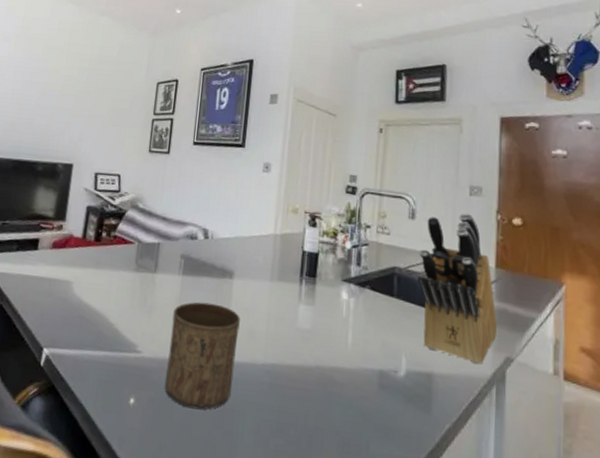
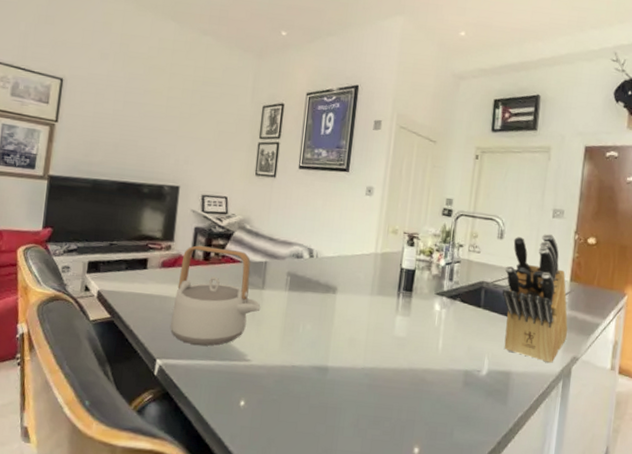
teapot: none [58,225,153,335] -> present [170,245,261,346]
cup: present [165,302,240,410] -> none [273,315,343,409]

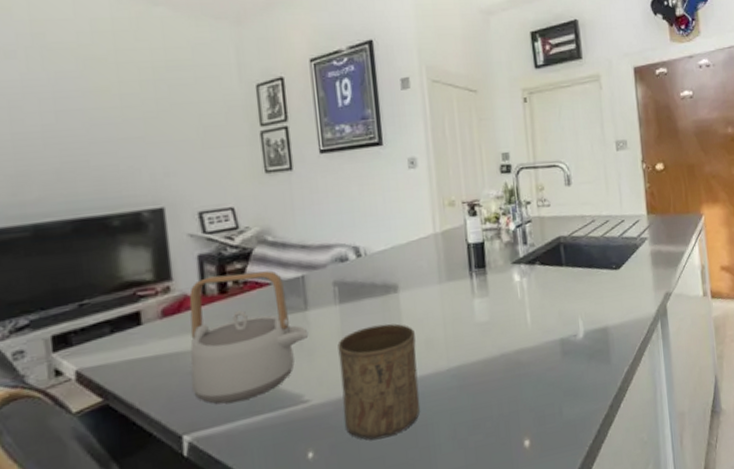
cup: none [273,315,343,409] -> present [337,323,420,440]
knife block: present [502,233,568,364] -> none [579,168,656,307]

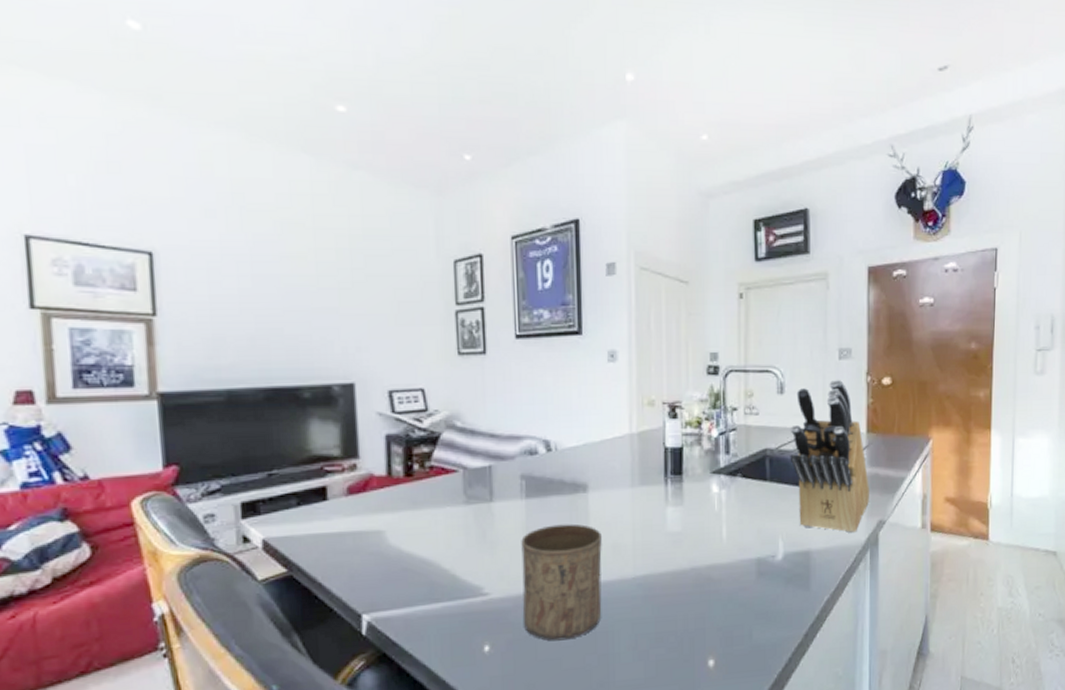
teapot: present [189,271,309,404] -> none [373,457,492,588]
knife block: none [579,168,656,307] -> present [790,379,870,534]

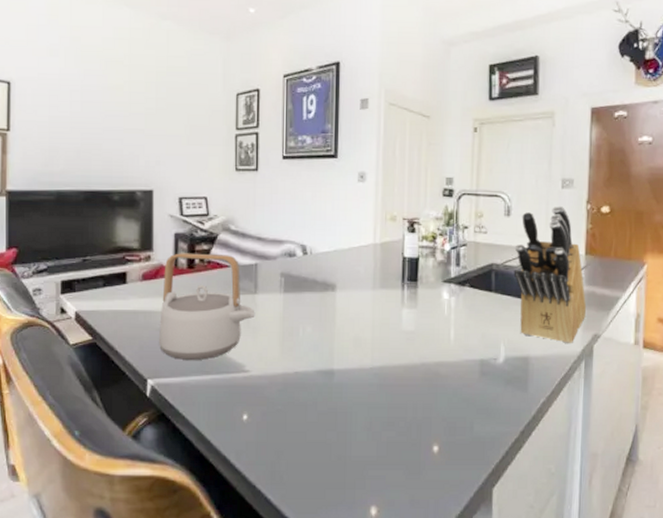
teapot: none [373,457,492,588] -> present [158,253,255,360]
cup: present [521,523,602,641] -> none [277,317,346,416]

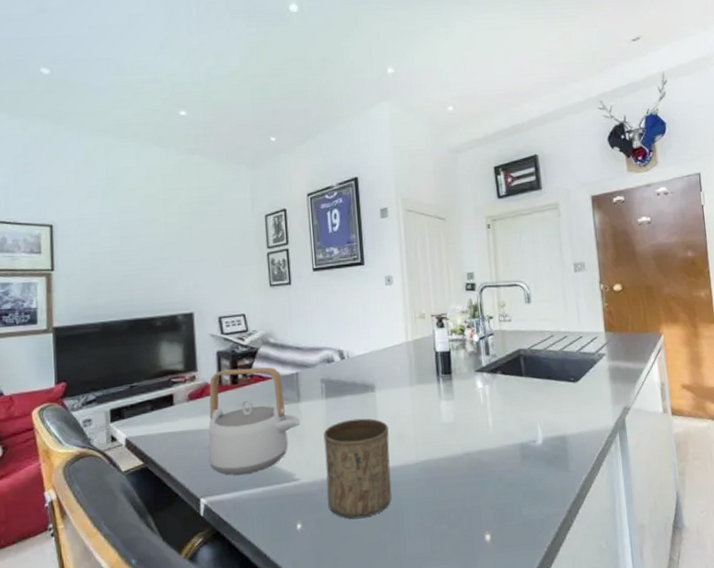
cup: none [277,317,346,416] -> present [323,418,392,520]
knife block: present [513,205,587,344] -> none [538,288,614,419]

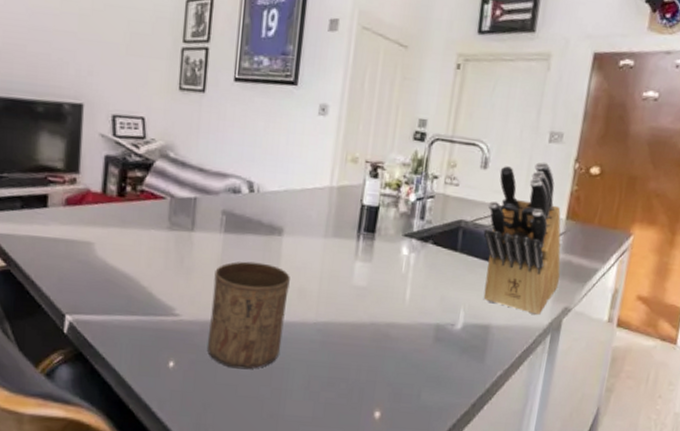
teapot: present [208,367,300,475] -> none [80,178,191,299]
knife block: none [538,288,614,419] -> present [483,161,561,316]

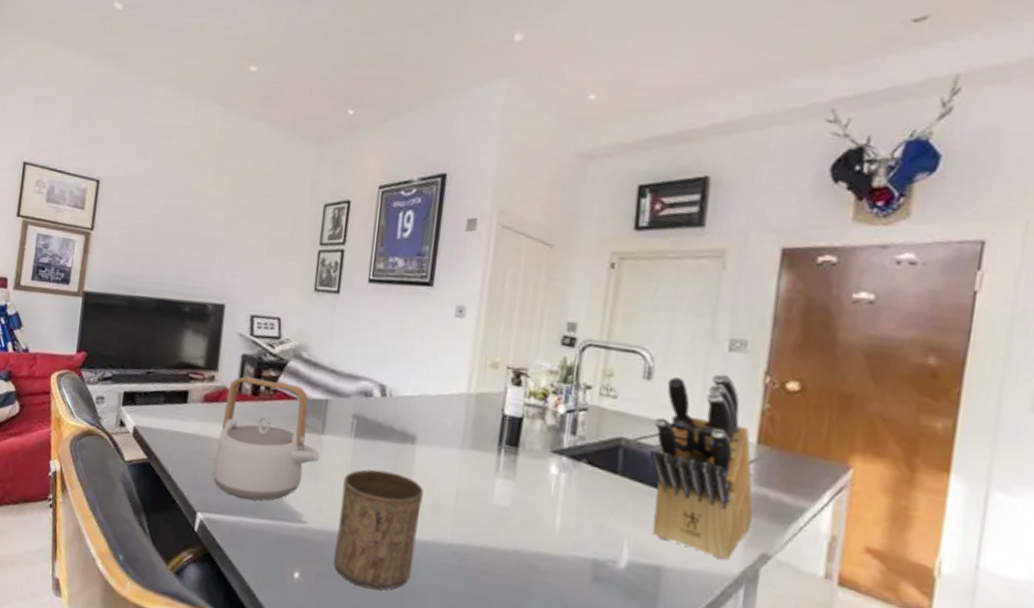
teapot: none [80,178,191,299] -> present [212,376,320,501]

